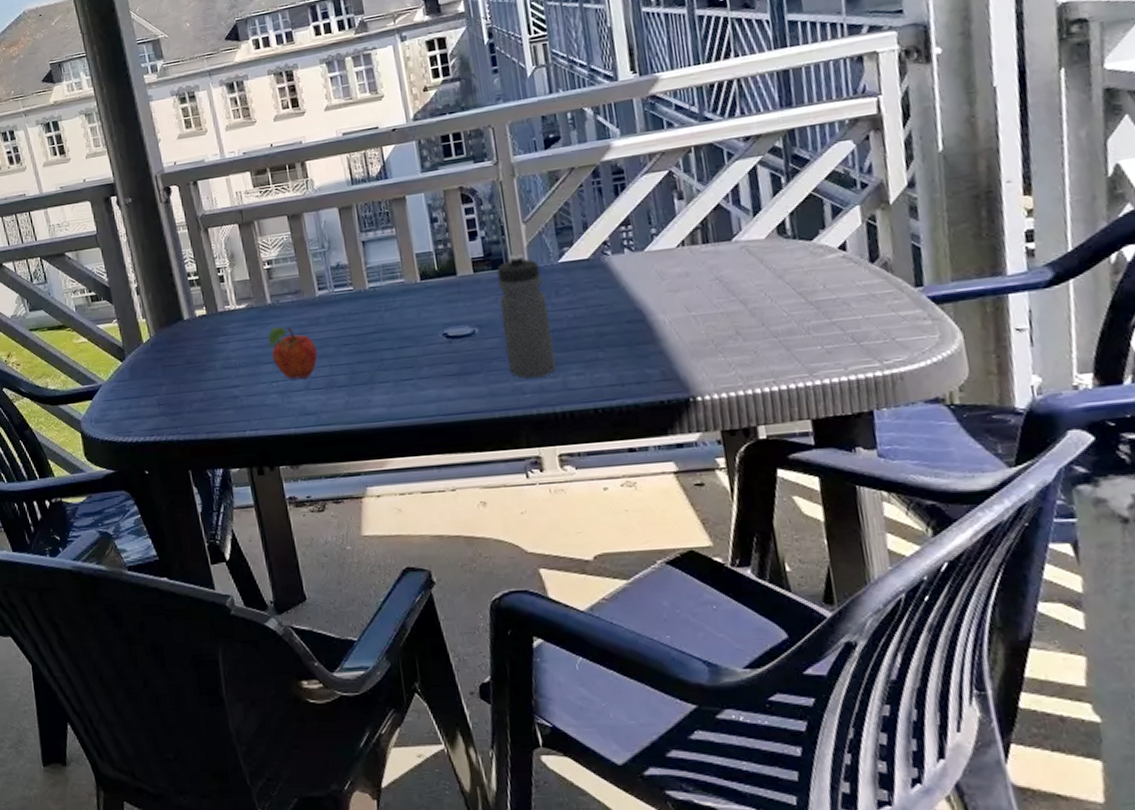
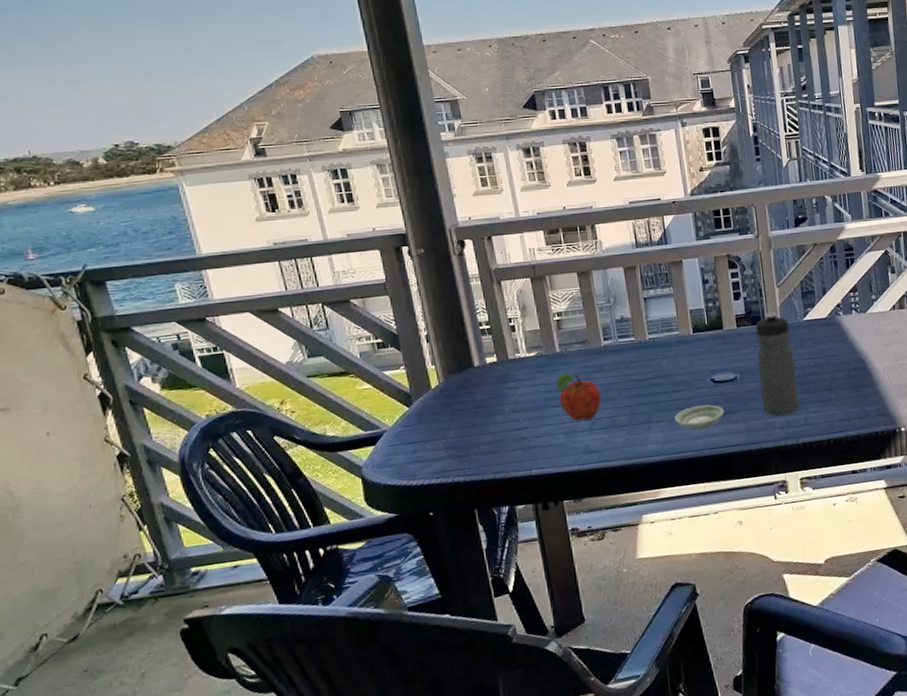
saucer: none [401,363,461,394] -> present [674,404,725,431]

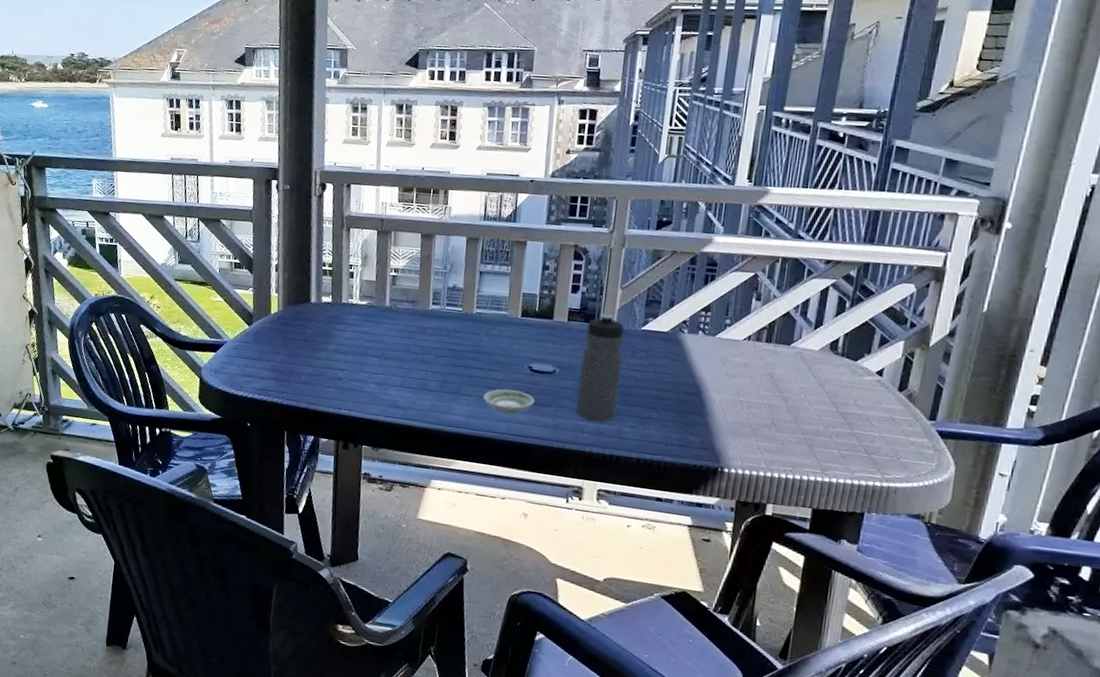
fruit: present [556,373,602,421] -> none [378,327,419,377]

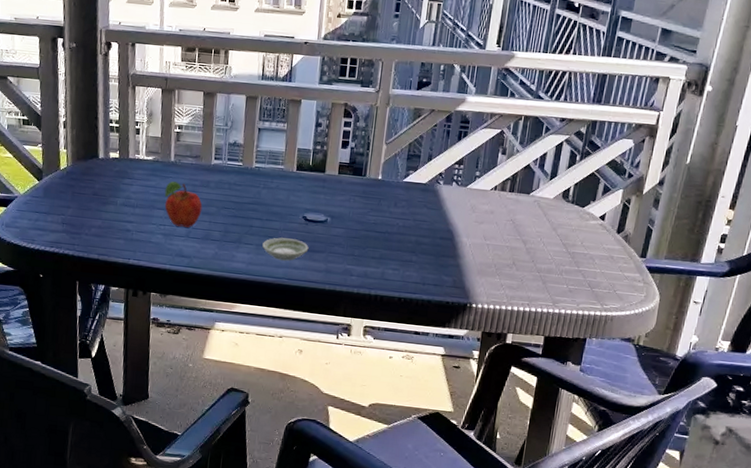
fruit: none [378,327,419,377] -> present [164,181,202,228]
water bottle: present [576,313,625,422] -> none [345,166,389,266]

